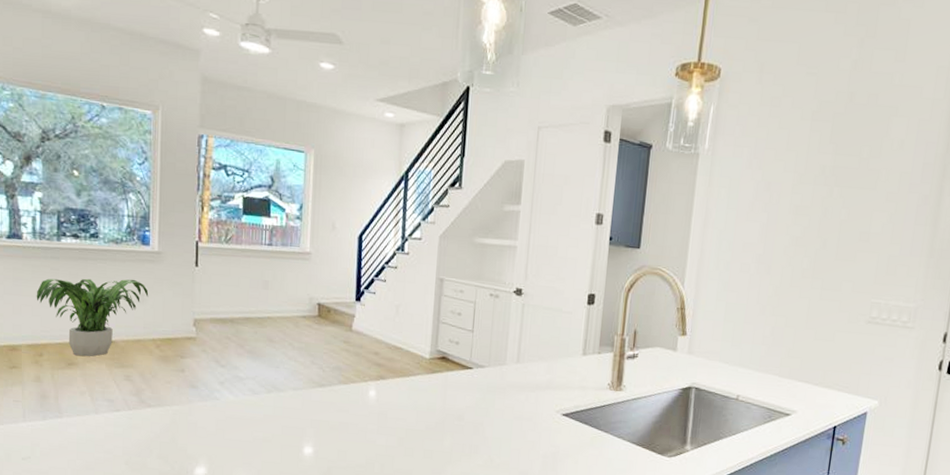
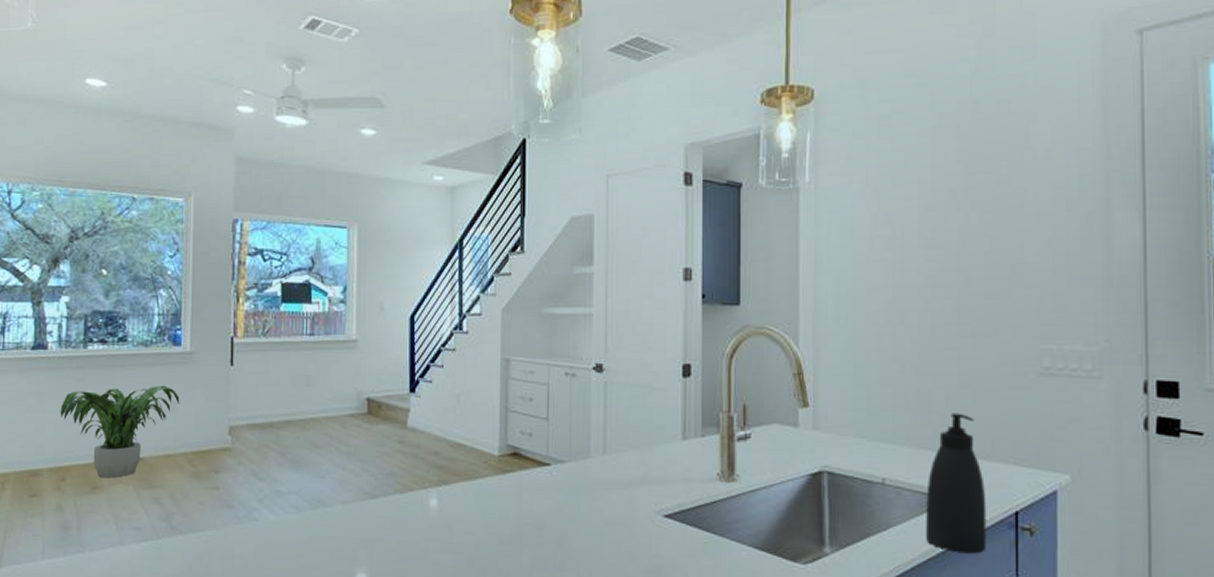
soap dispenser: none [764,347,814,457] -> present [926,412,987,554]

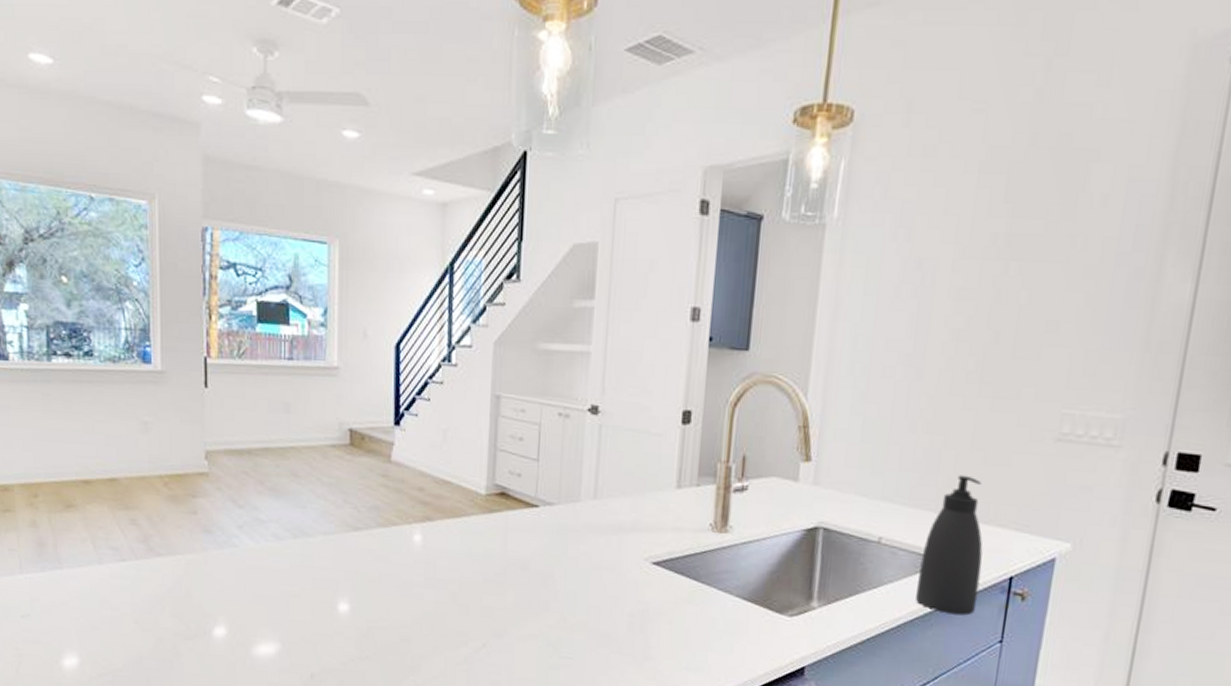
potted plant: present [60,386,180,478] -> none [27,404,153,497]

